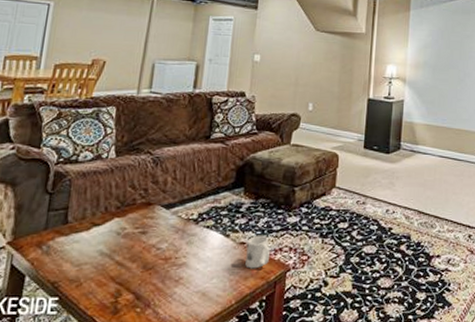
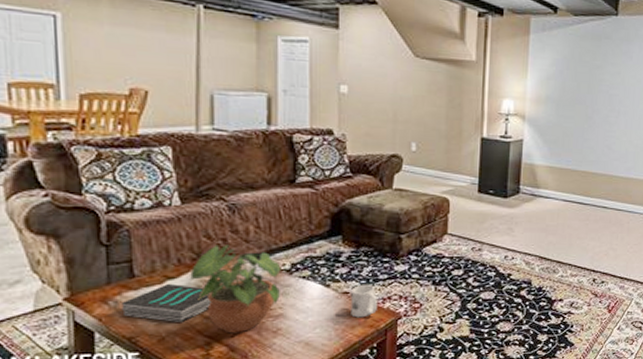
book: none [51,230,128,268] -> present [122,283,212,322]
potted plant: none [112,194,190,281] -> present [190,245,281,334]

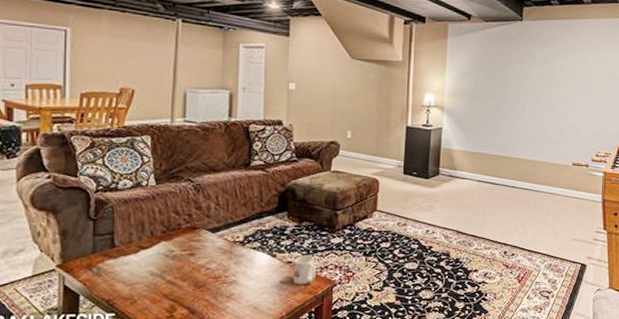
book: present [122,283,212,322] -> none [103,253,177,287]
potted plant: present [190,245,281,334] -> none [160,219,236,298]

